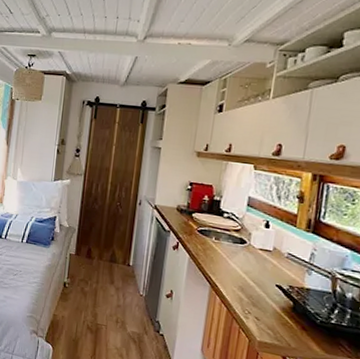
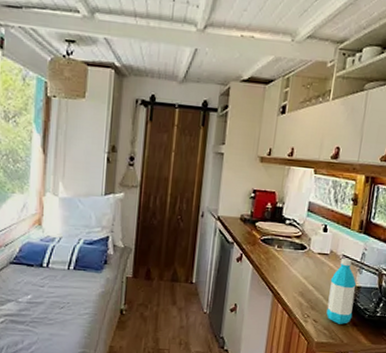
water bottle: none [270,256,305,327] -> present [326,257,357,324]

